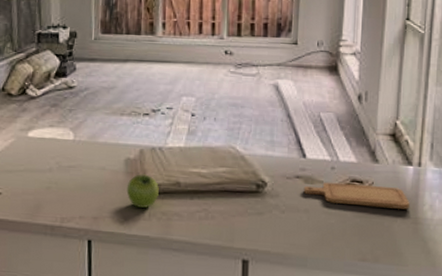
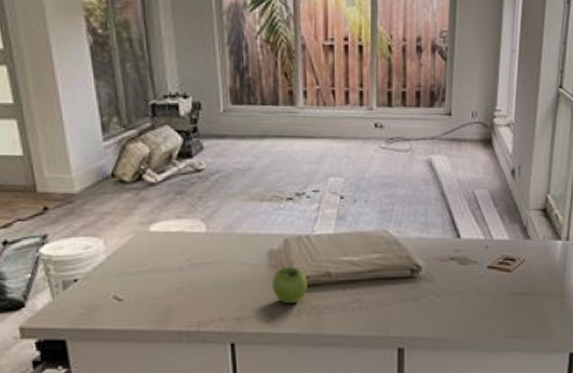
chopping board: present [303,182,410,210] -> none [458,262,558,285]

